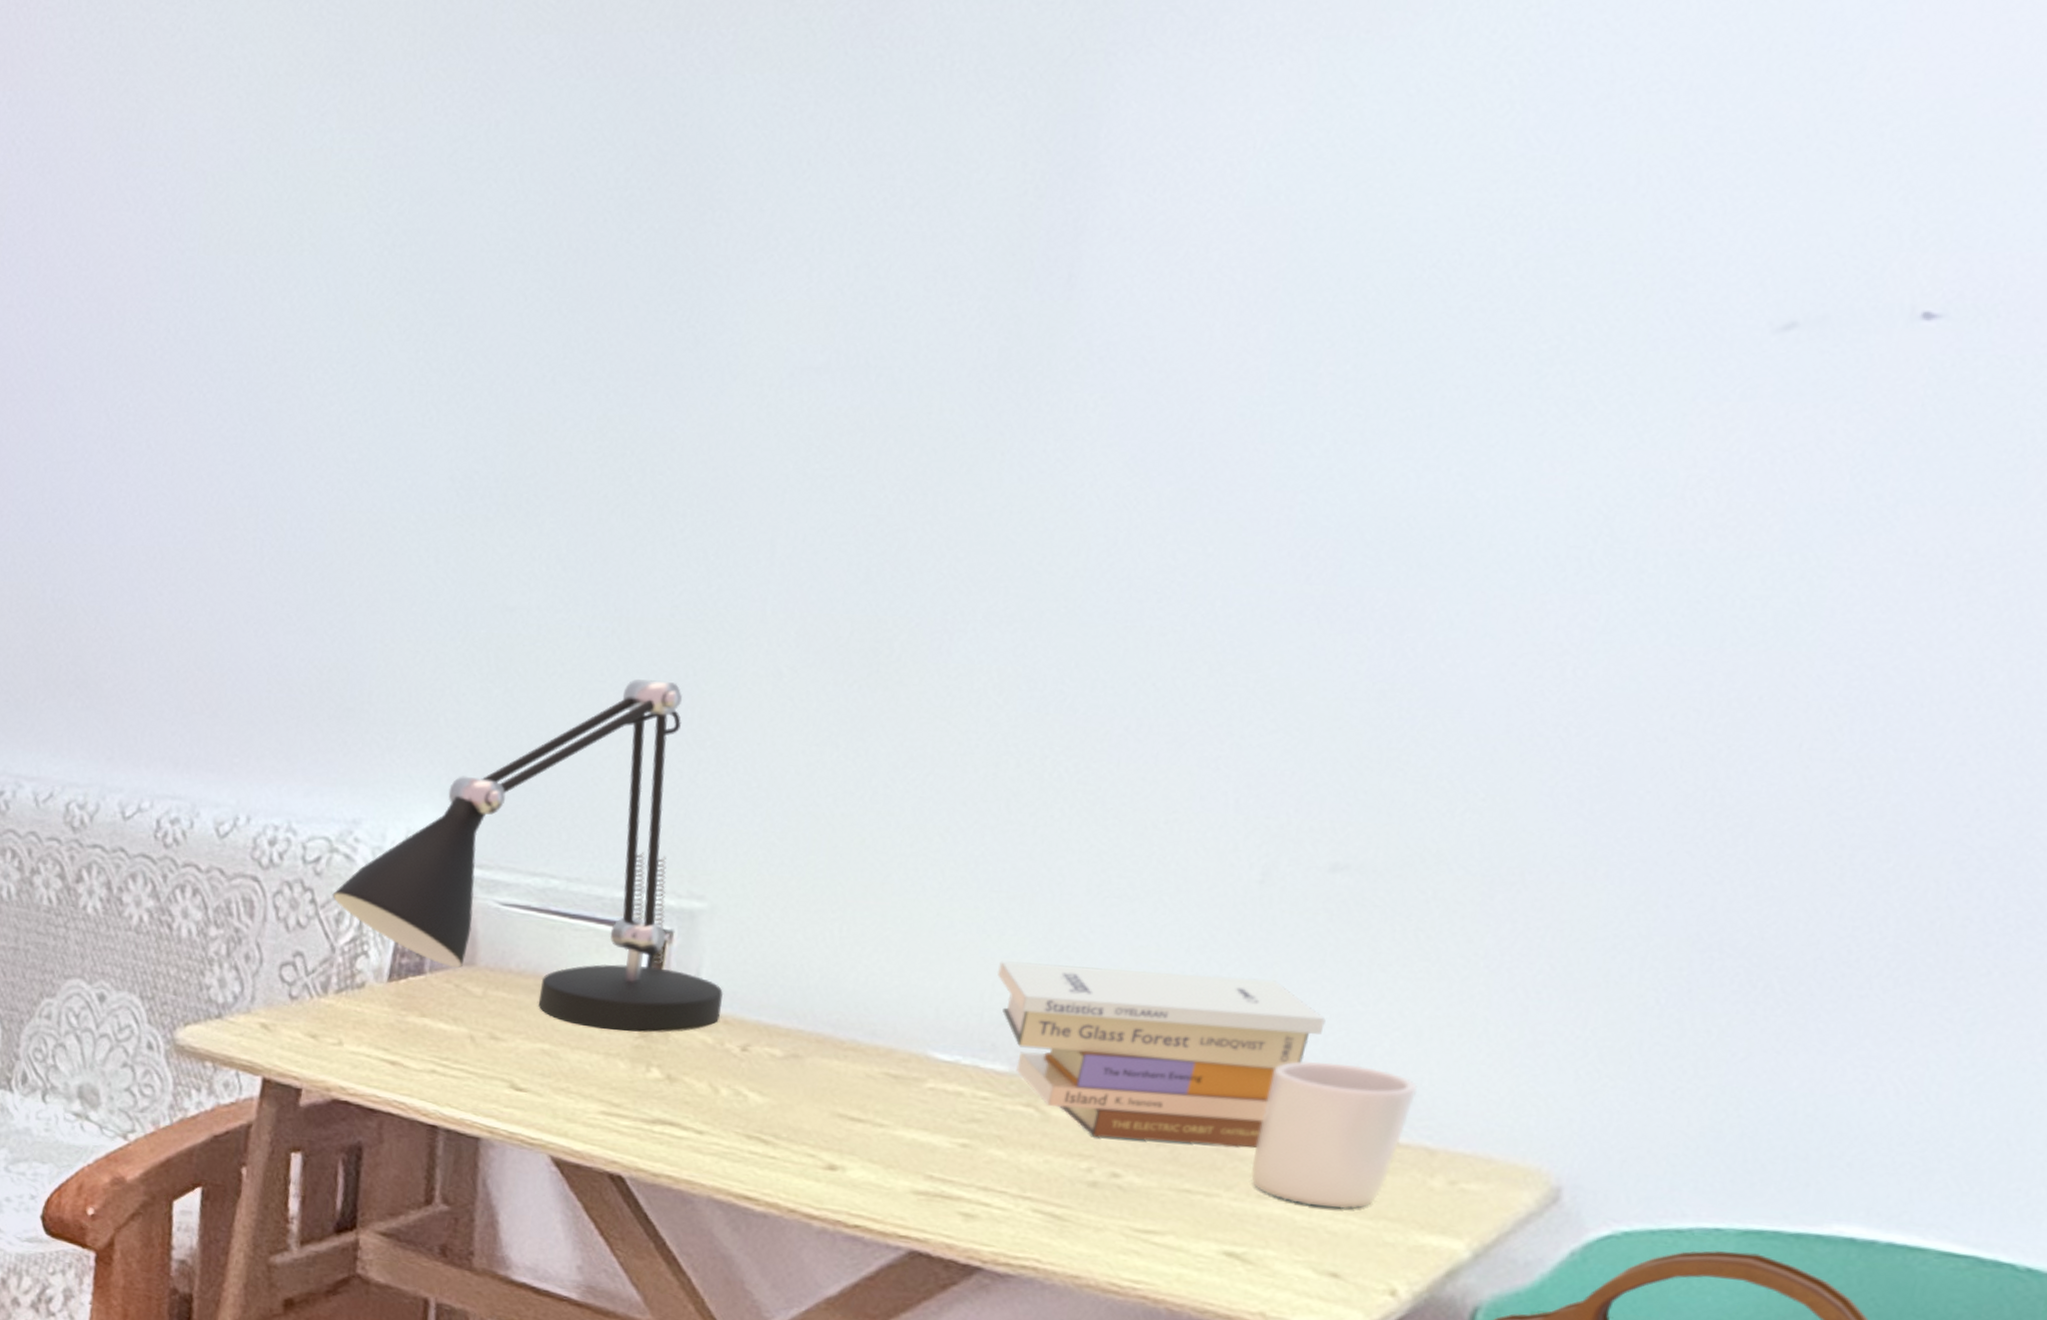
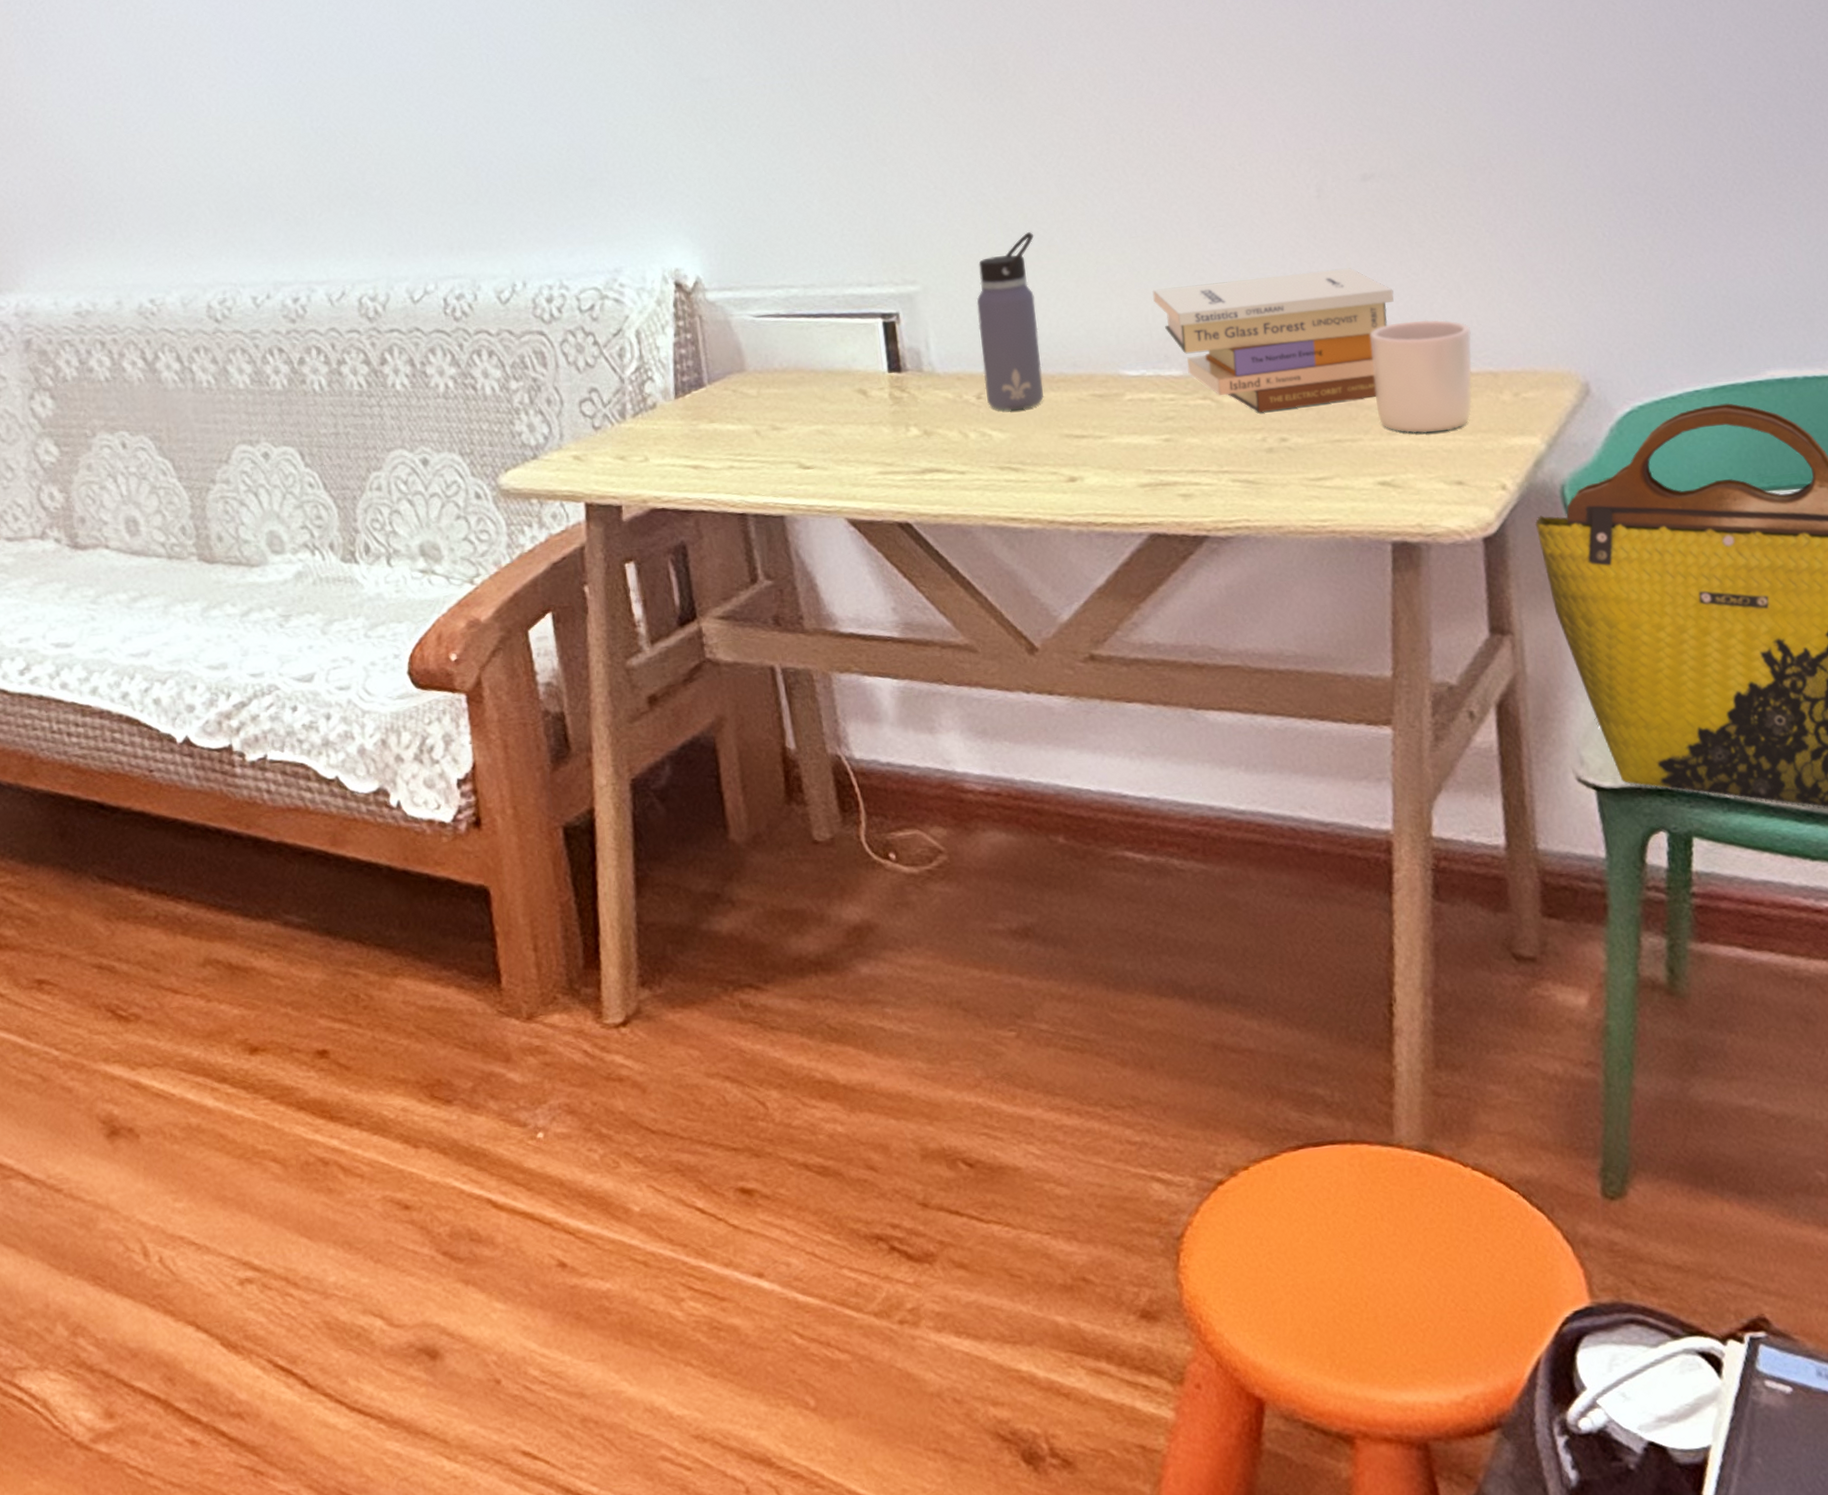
desk lamp: present [332,679,723,1033] -> none [611,118,954,404]
water bottle: none [753,860,868,1074] -> present [977,231,1044,411]

